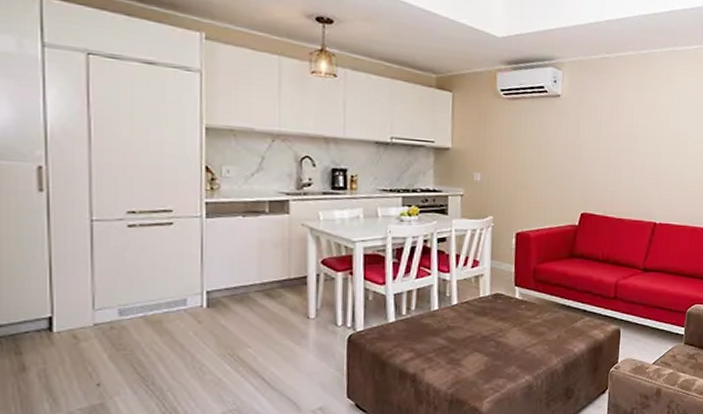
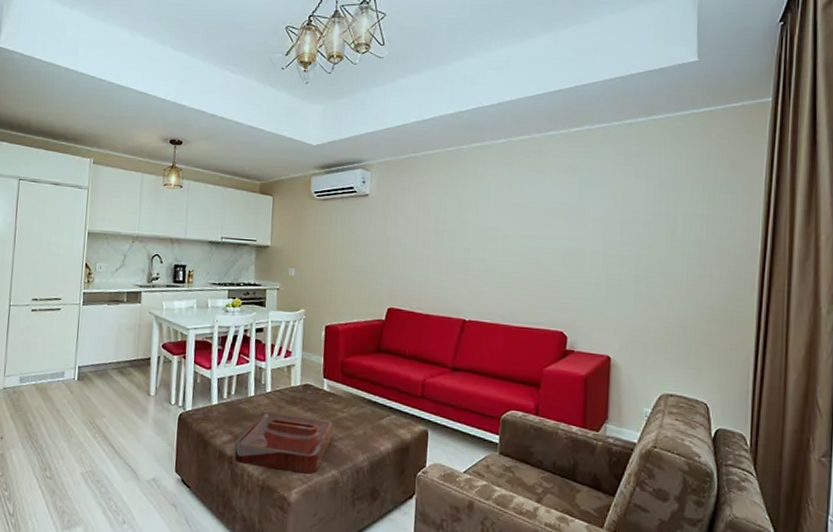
decorative tray: none [418,324,526,383] -> present [234,411,333,474]

